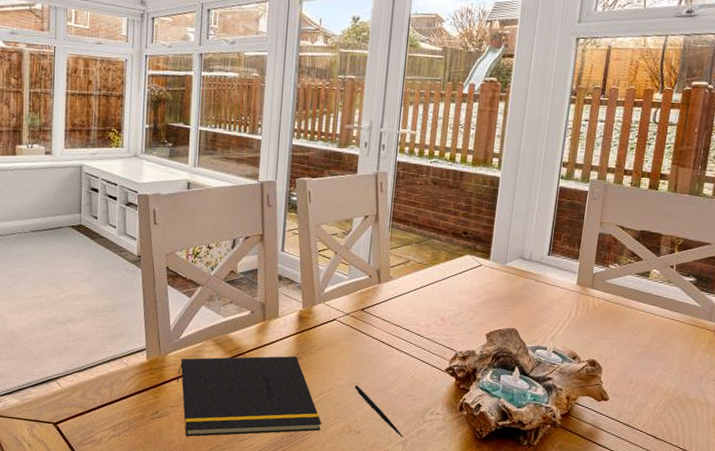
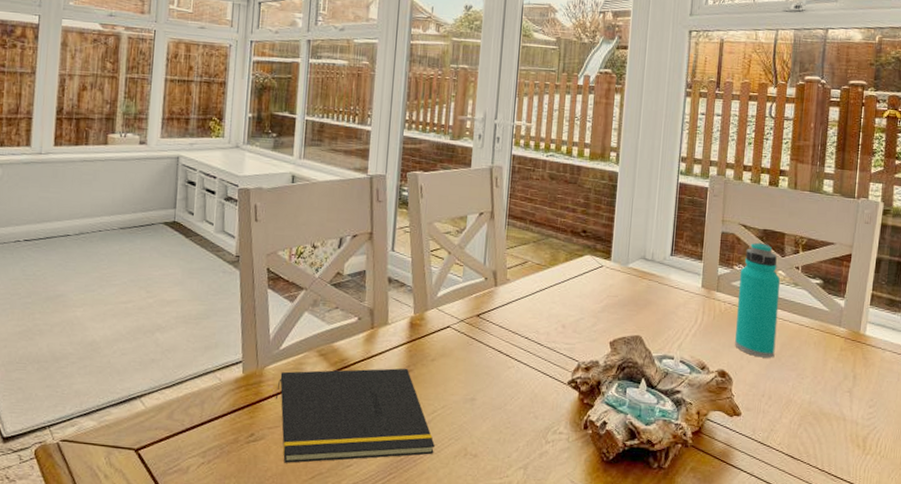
pen: present [354,384,404,438] -> none [470,400,525,461]
water bottle: none [606,243,655,349] -> present [735,242,781,358]

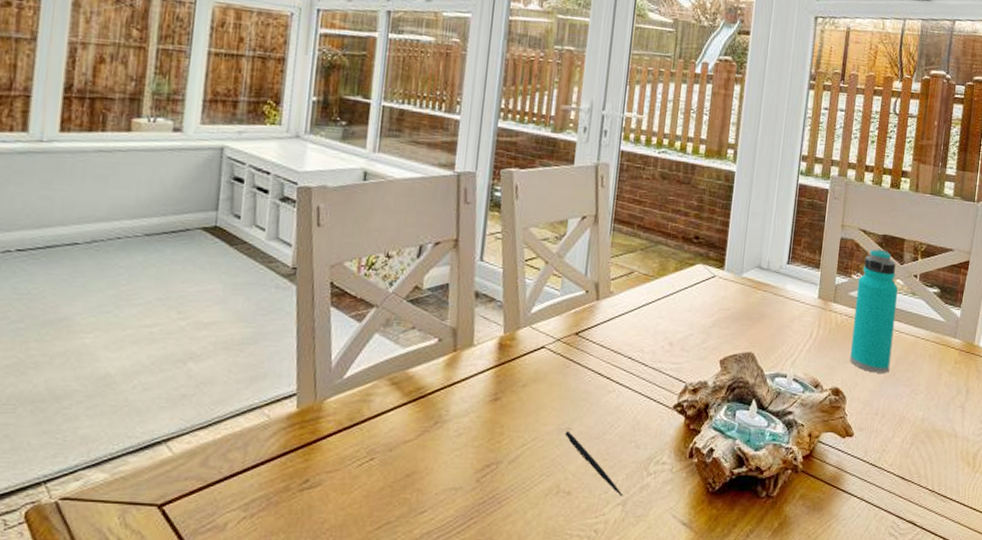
notepad: present [275,368,435,463] -> none [335,396,523,512]
pen: none [470,400,525,461] -> present [565,430,624,497]

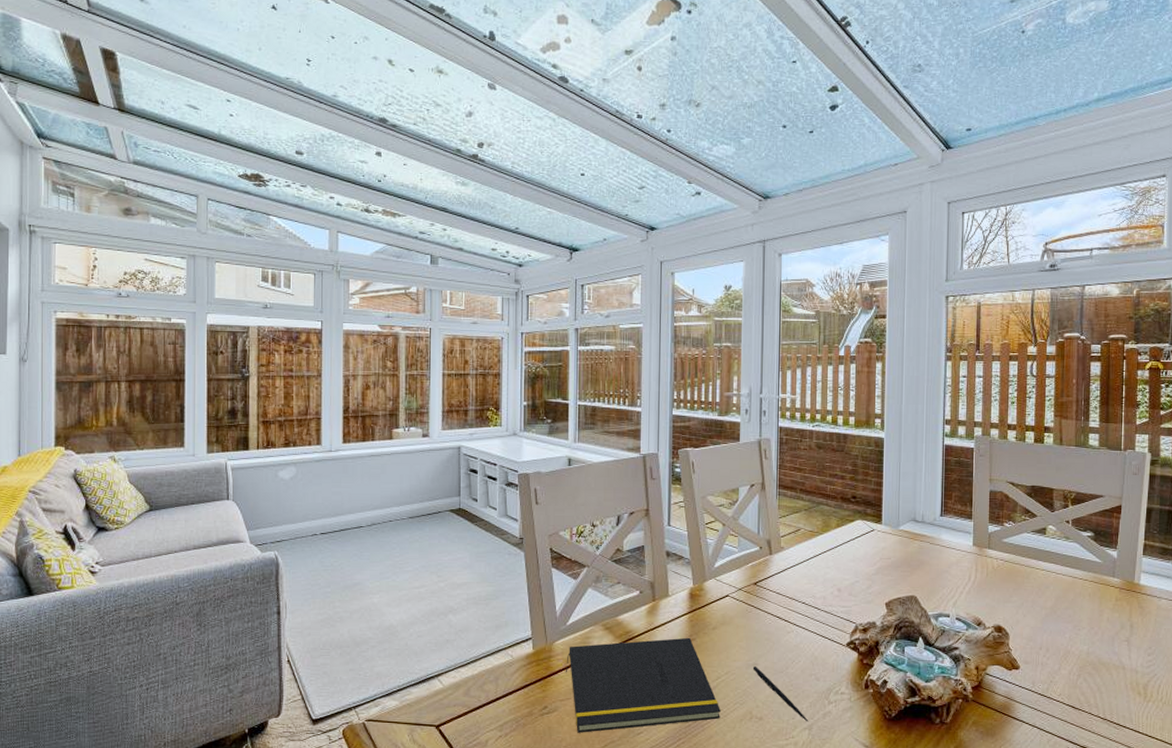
notepad: none [335,396,523,512] -> present [565,637,721,733]
water bottle: present [850,249,899,373] -> none [1009,499,1052,611]

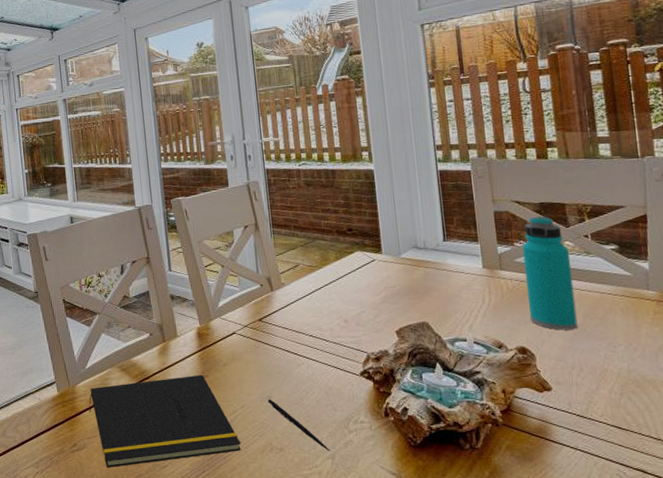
water bottle: none [1009,499,1052,611] -> present [521,216,578,330]

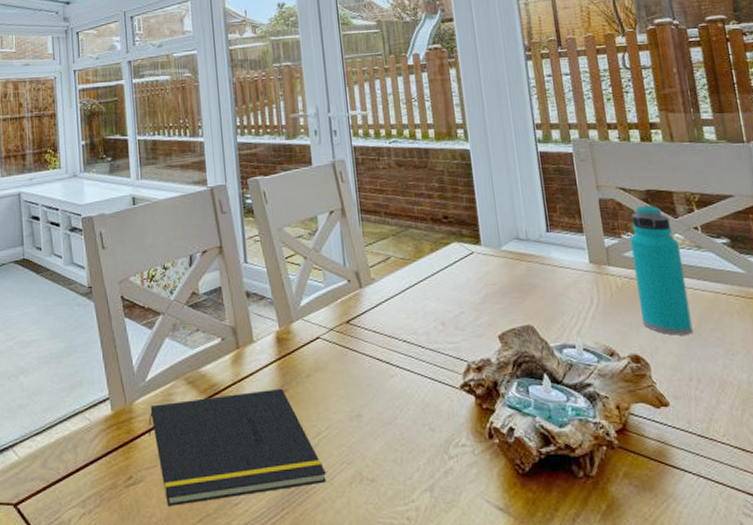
pen: present [267,398,331,451] -> none [356,417,429,482]

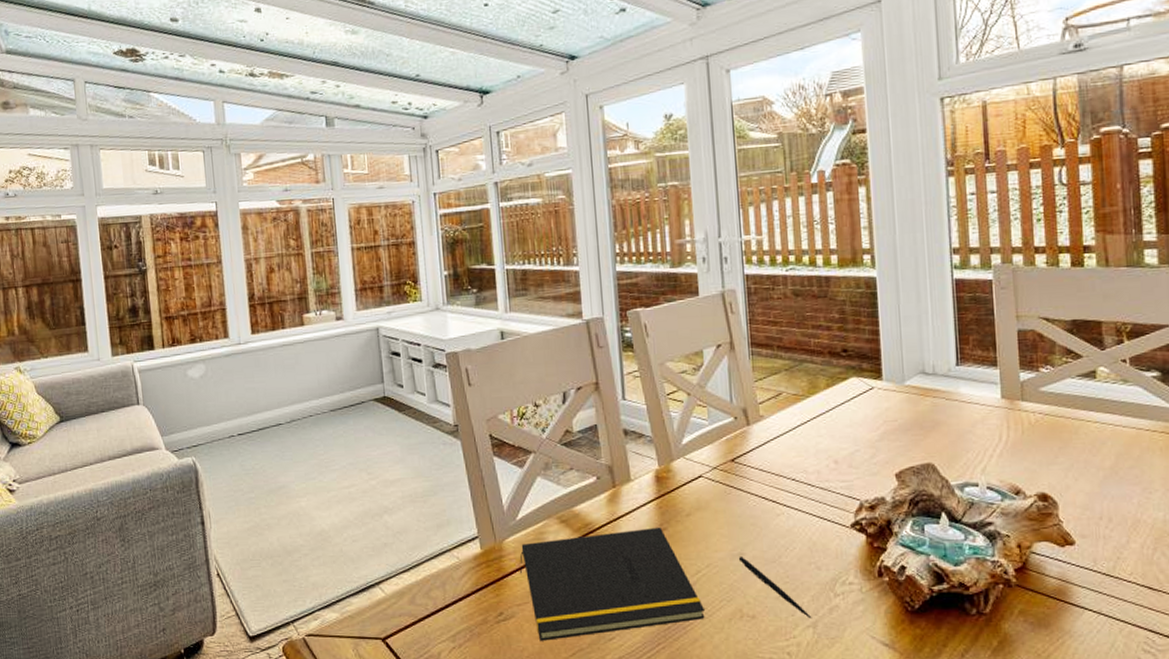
pen: none [356,417,429,482] -> present [738,555,812,619]
water bottle: present [629,205,693,335] -> none [1048,336,1109,473]

